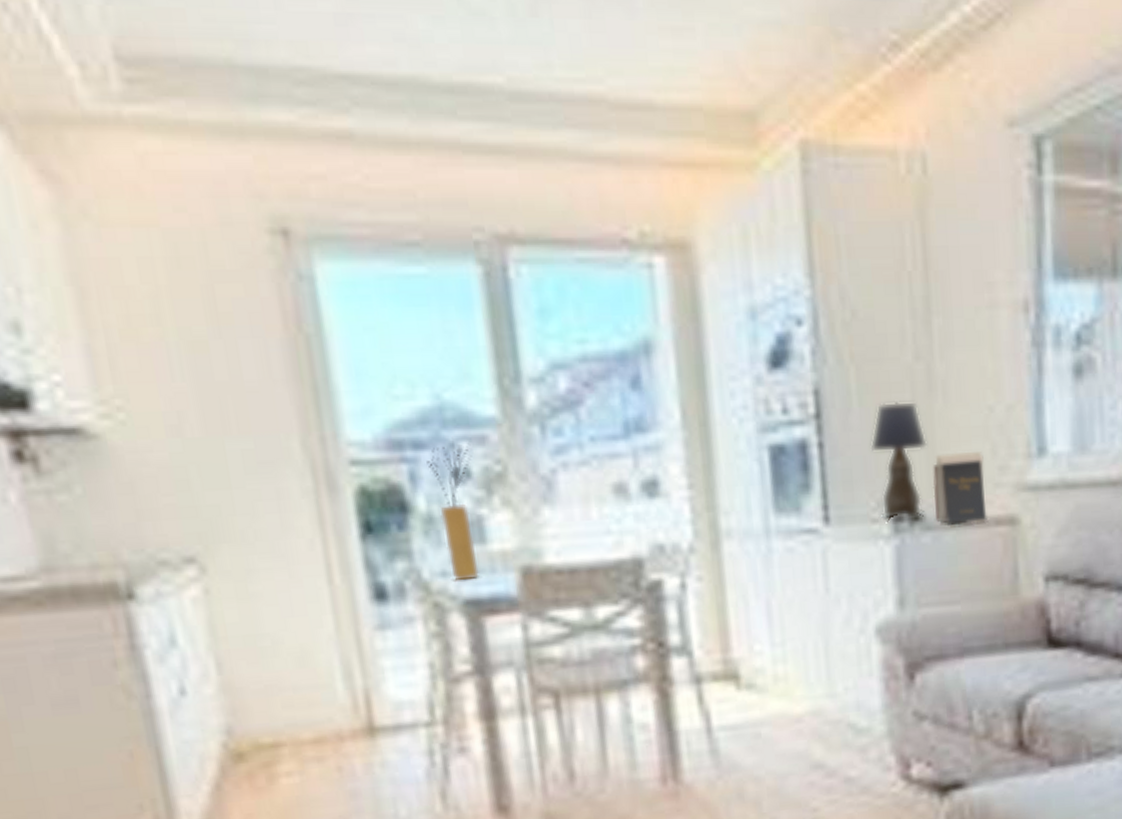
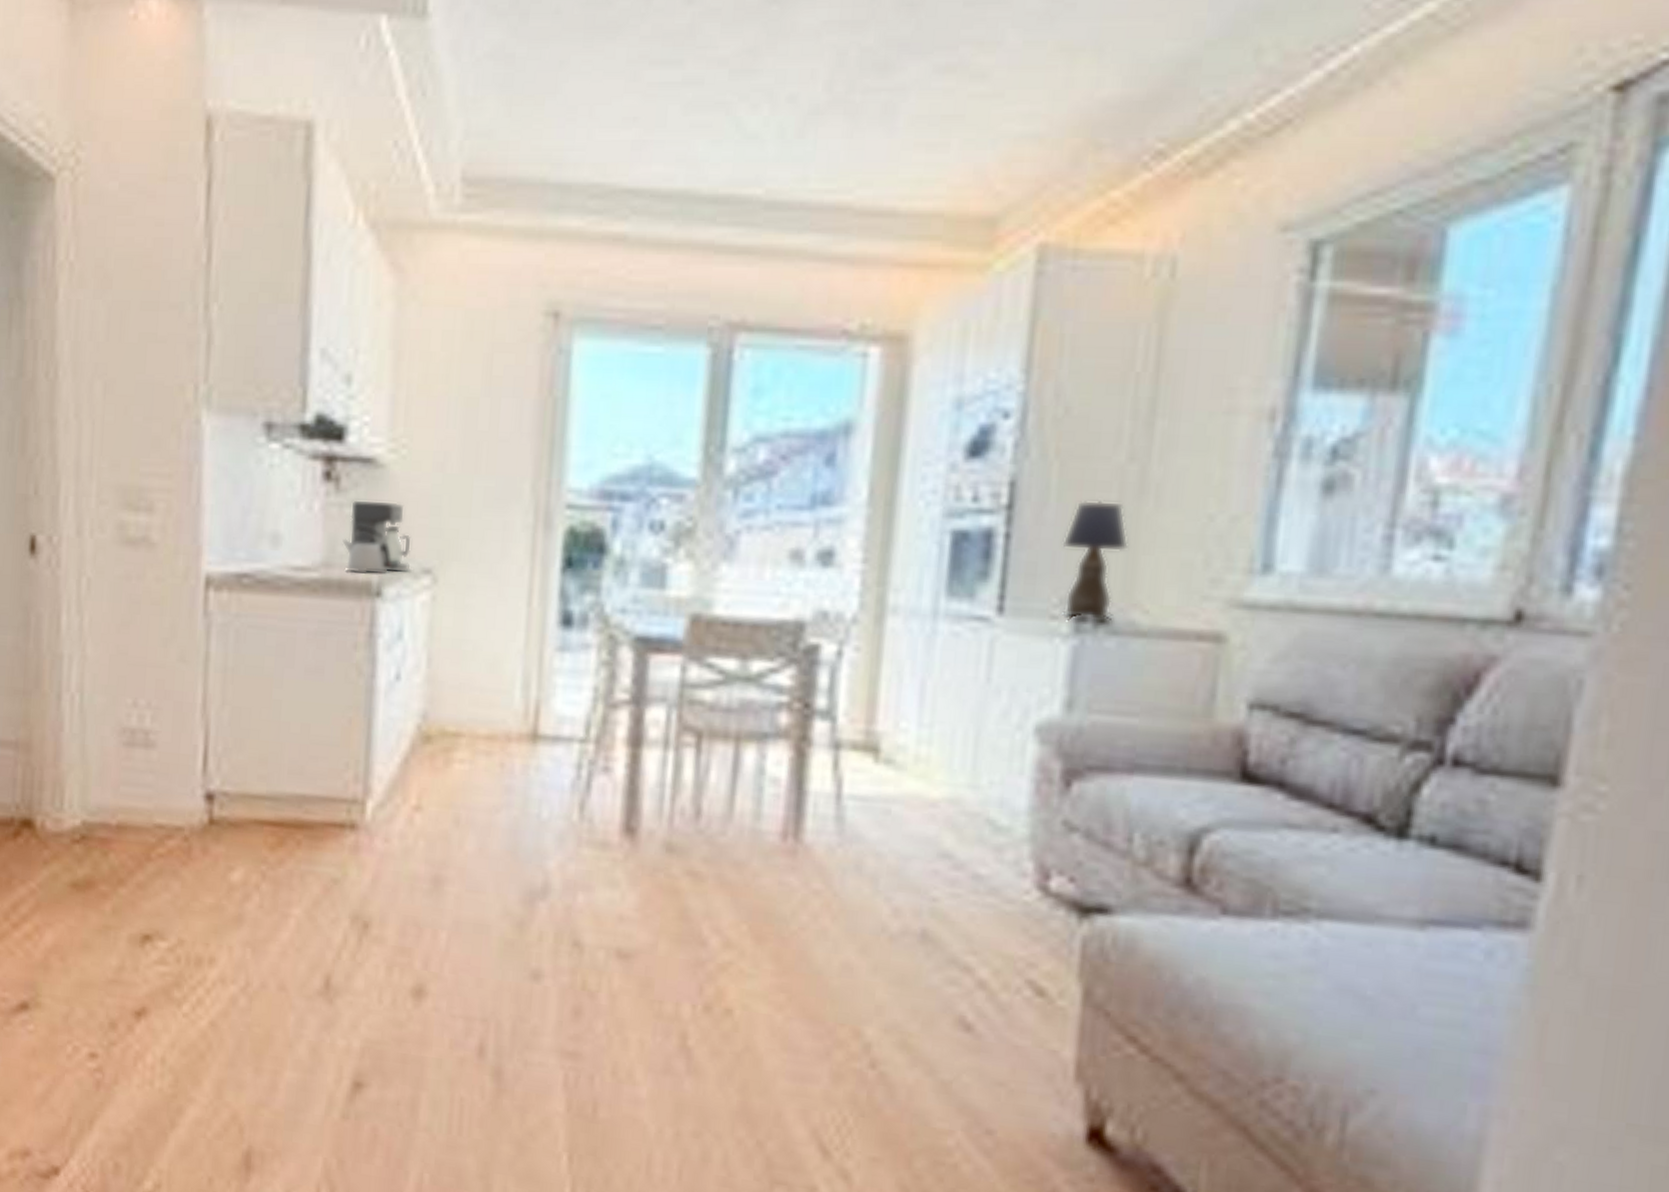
kettle: none [62,515,139,575] -> present [342,526,391,574]
coffee maker: none [64,480,165,568] -> present [349,501,411,573]
vase: present [427,437,479,581] -> none [629,493,670,620]
books: present [932,452,987,524] -> none [1124,558,1193,635]

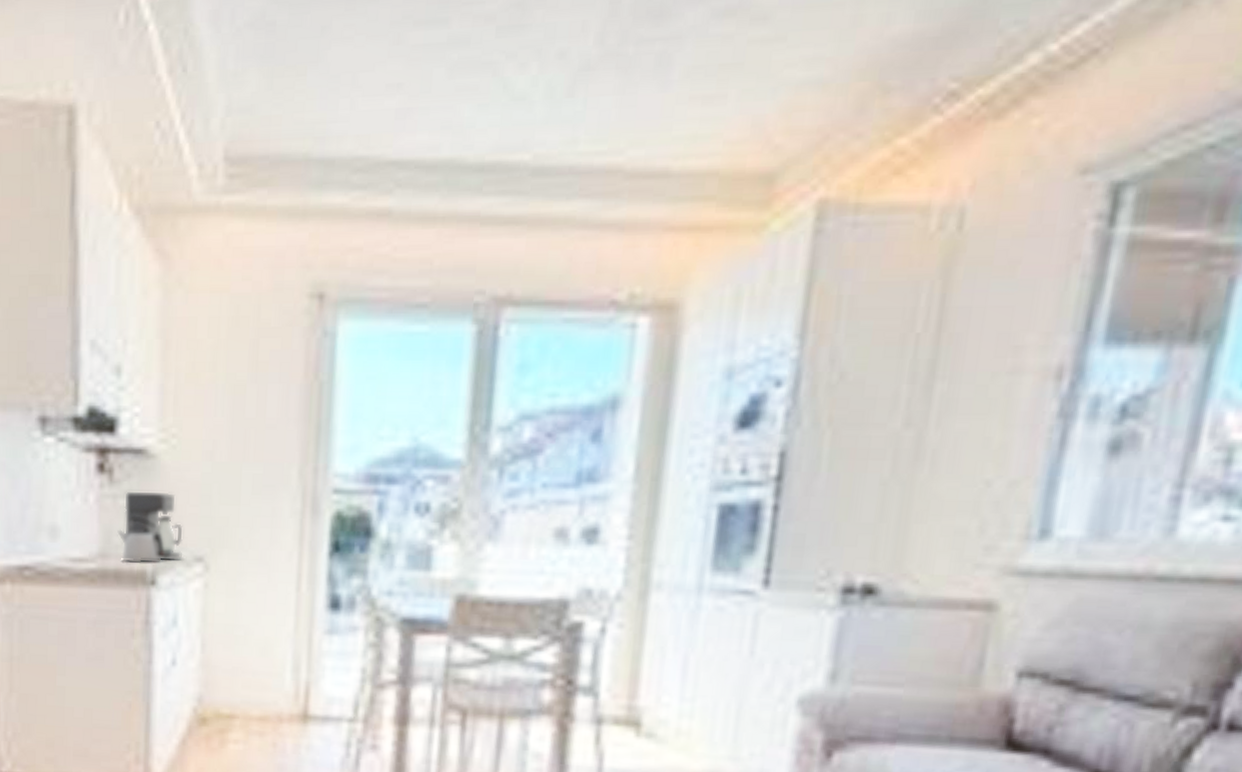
table lamp: present [1062,500,1130,621] -> none [831,468,902,592]

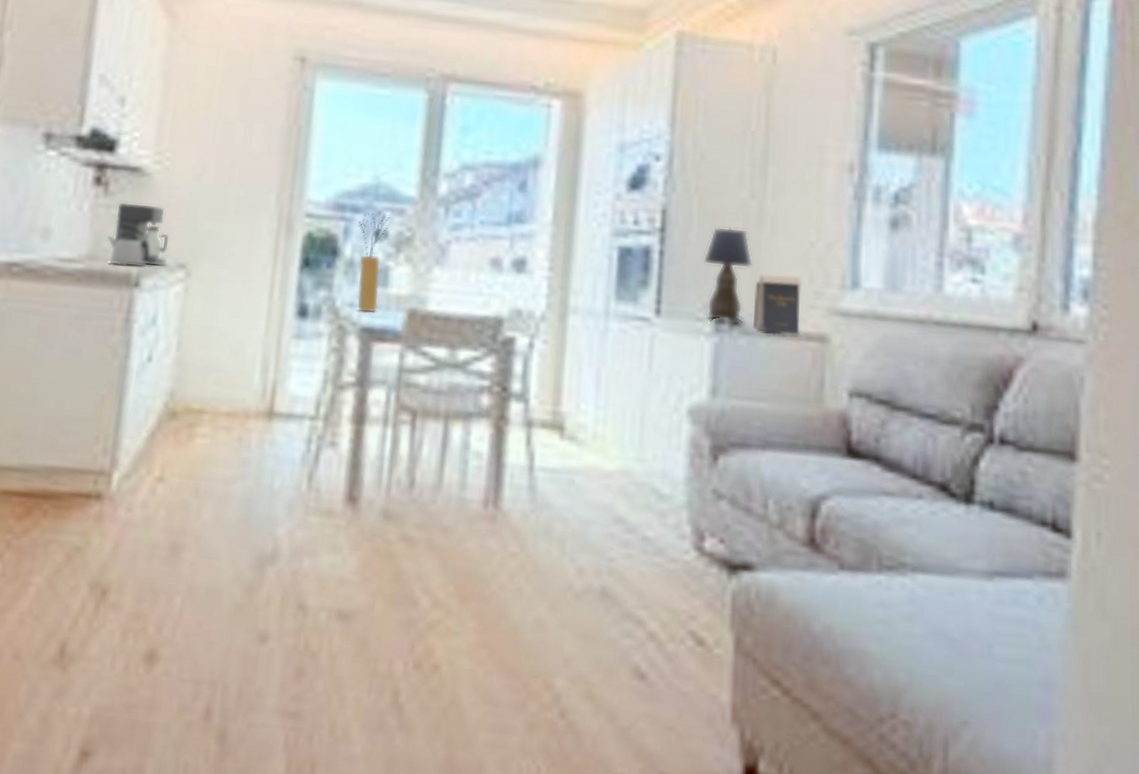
vase: none [395,475,435,602] -> present [357,207,393,313]
table lamp: none [831,468,902,592] -> present [703,227,754,323]
books: none [892,526,967,604] -> present [752,274,801,335]

